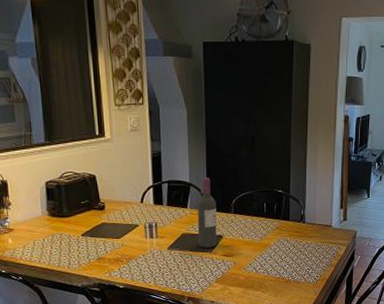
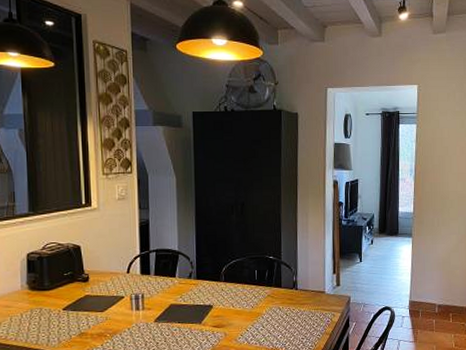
wine bottle: present [197,178,217,248] -> none [186,246,207,319]

